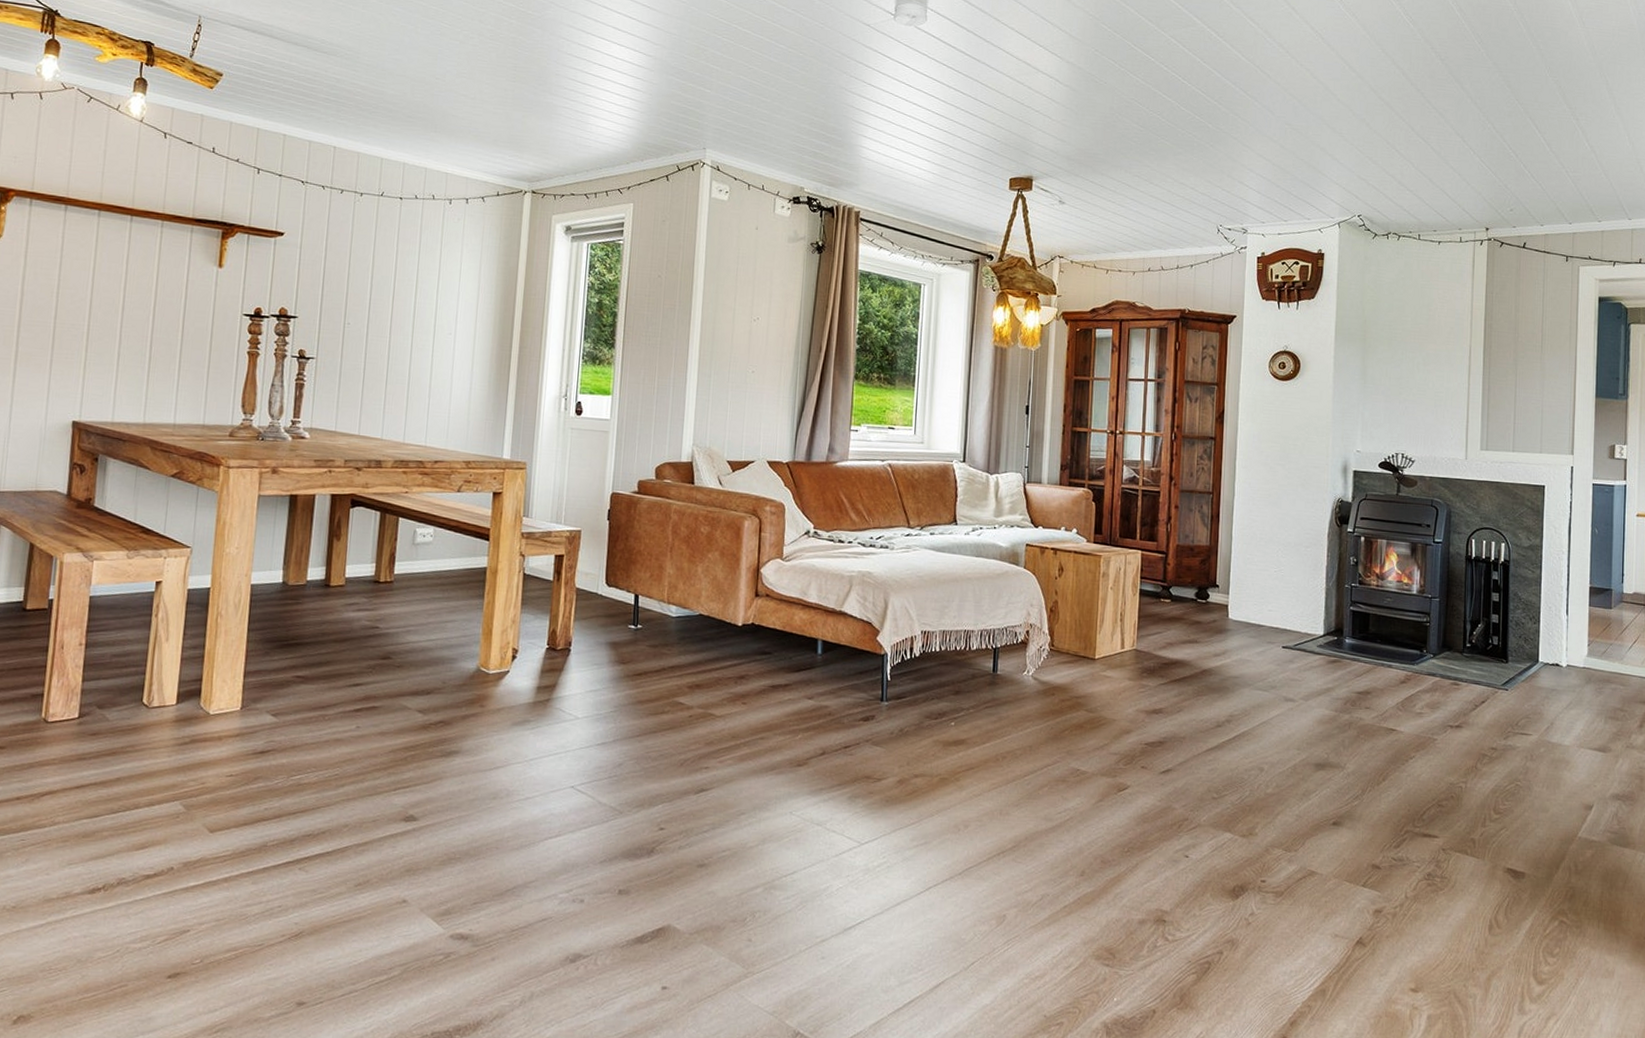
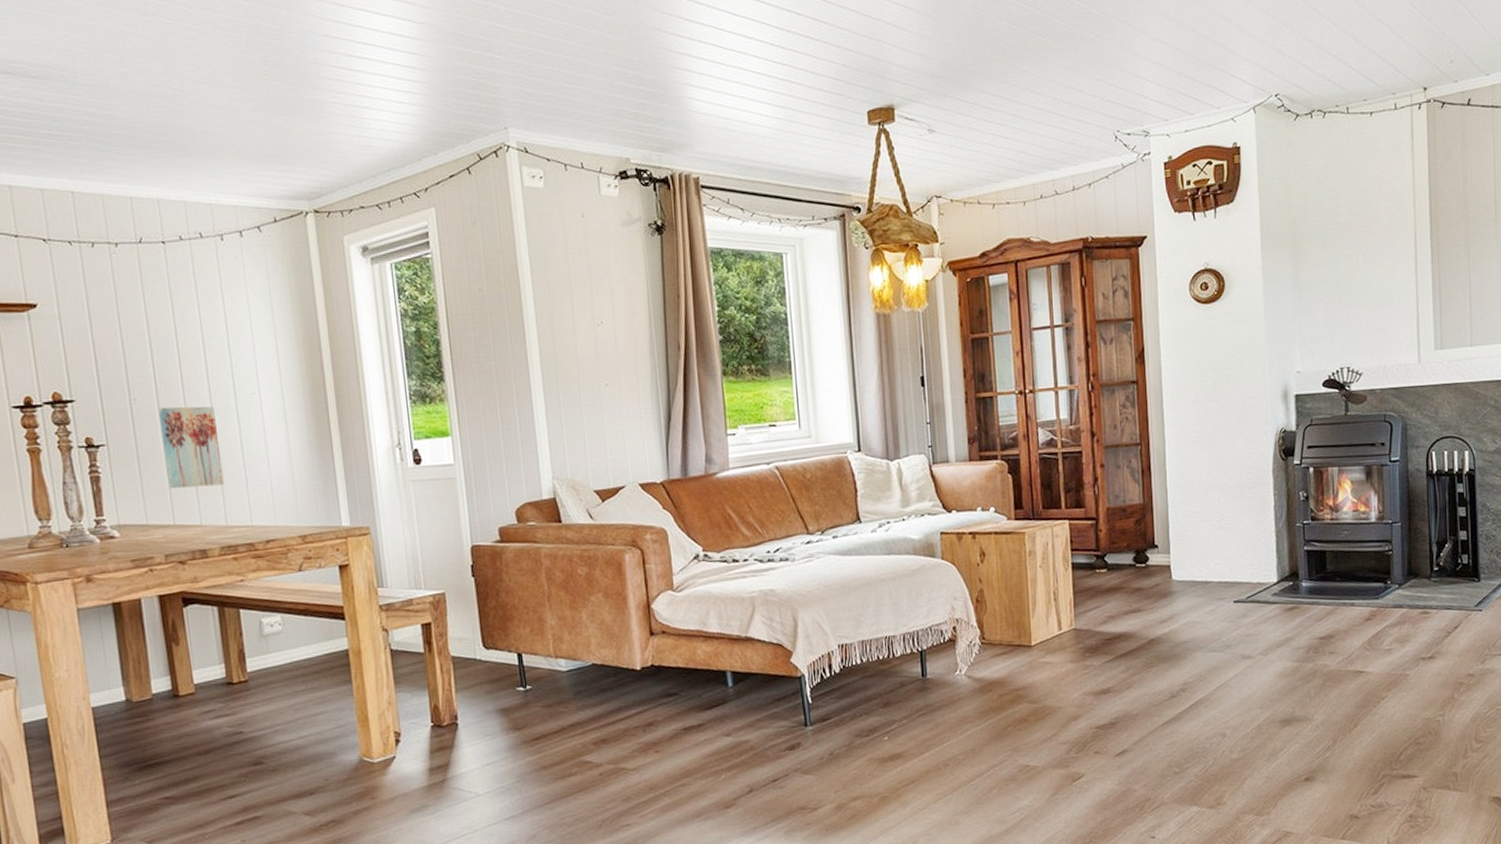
wall art: none [361,334,414,407] -> present [158,406,224,489]

